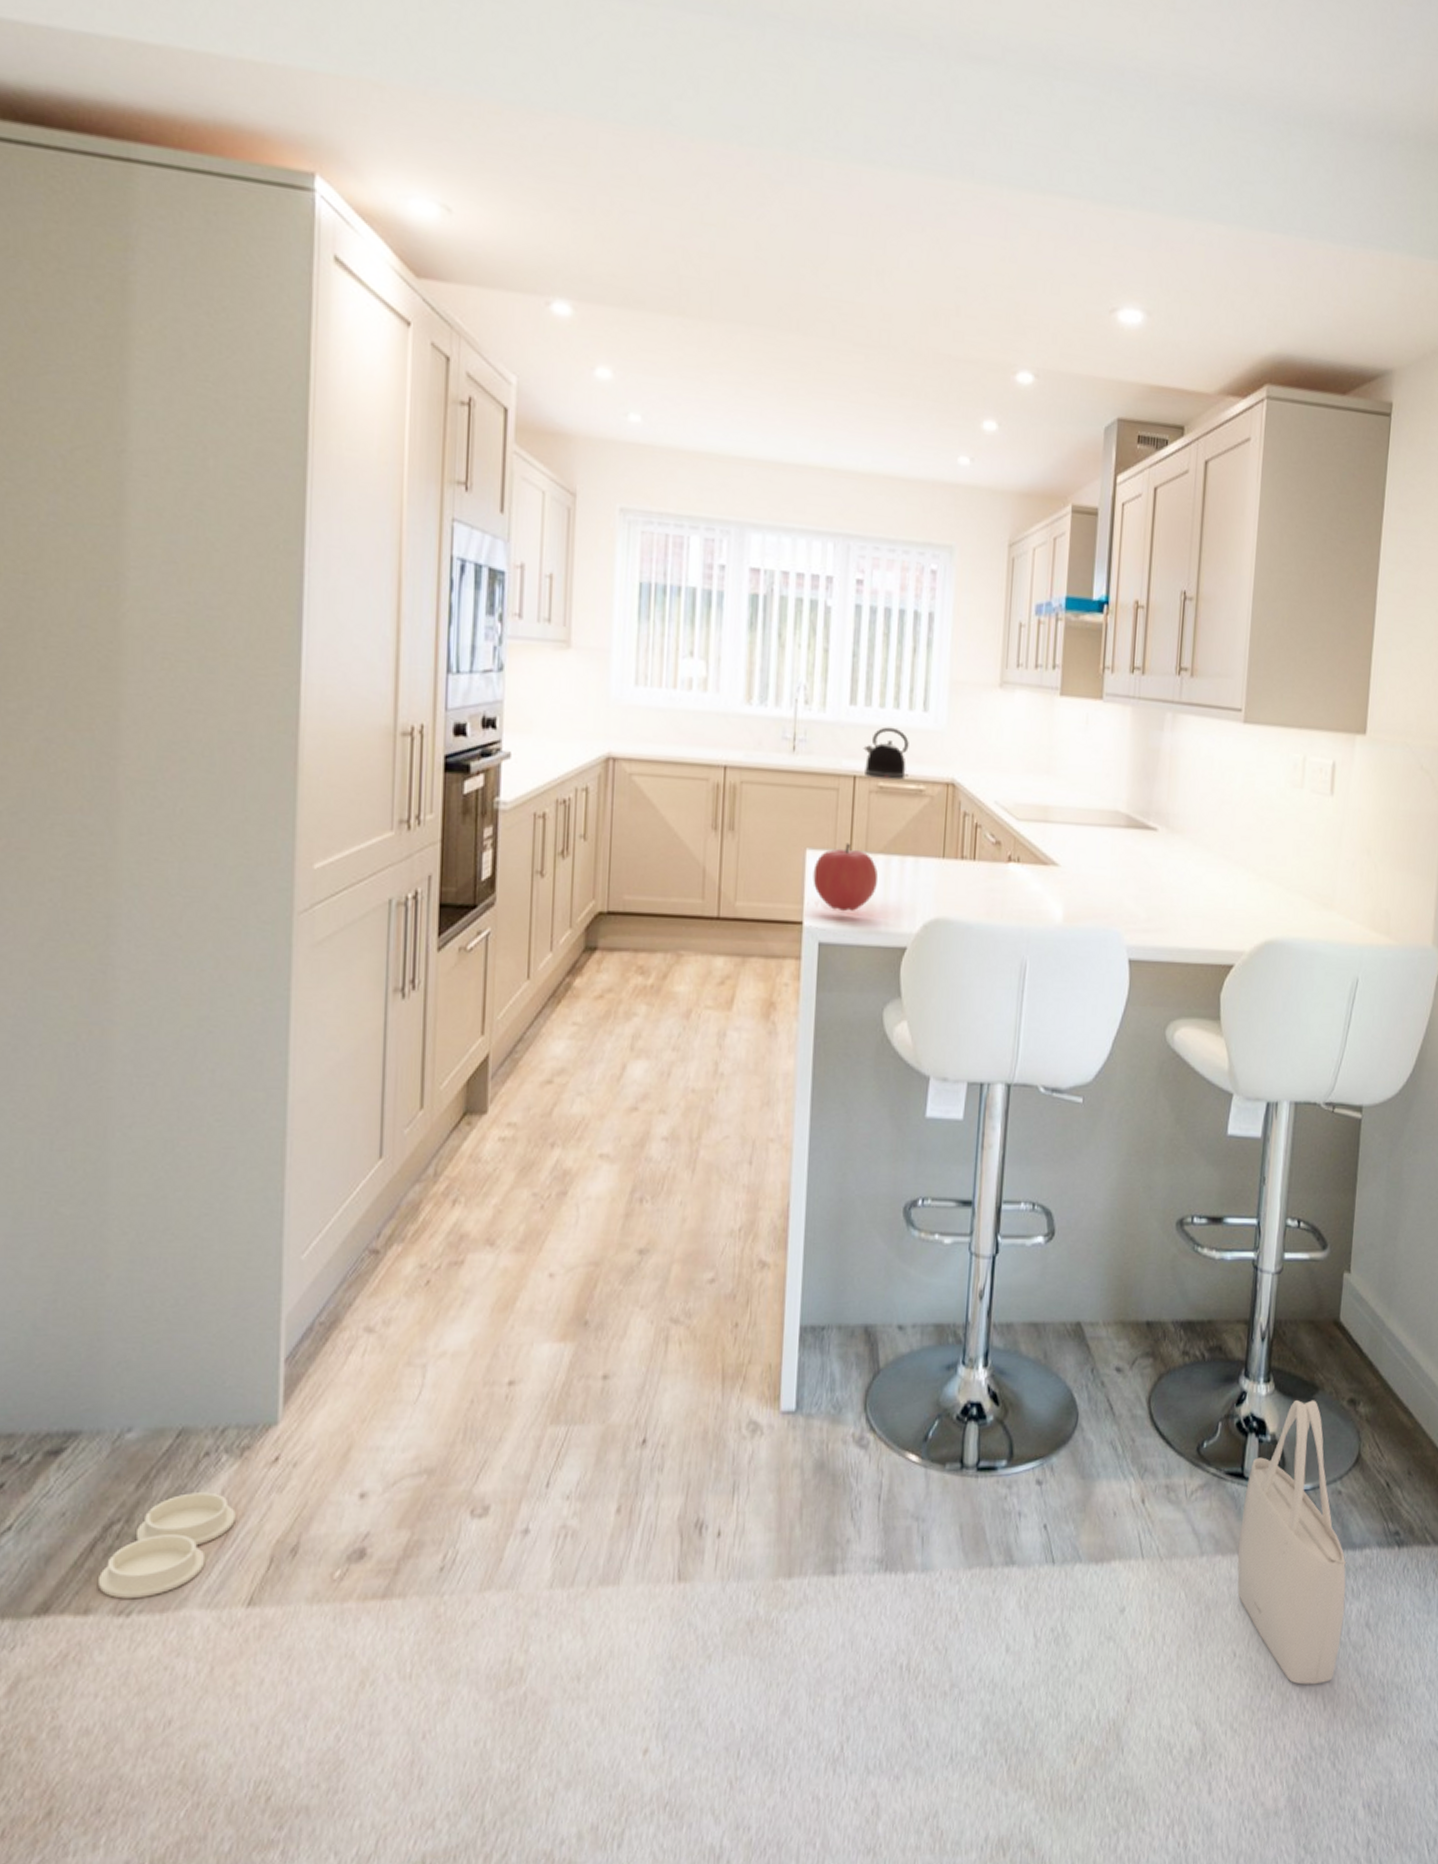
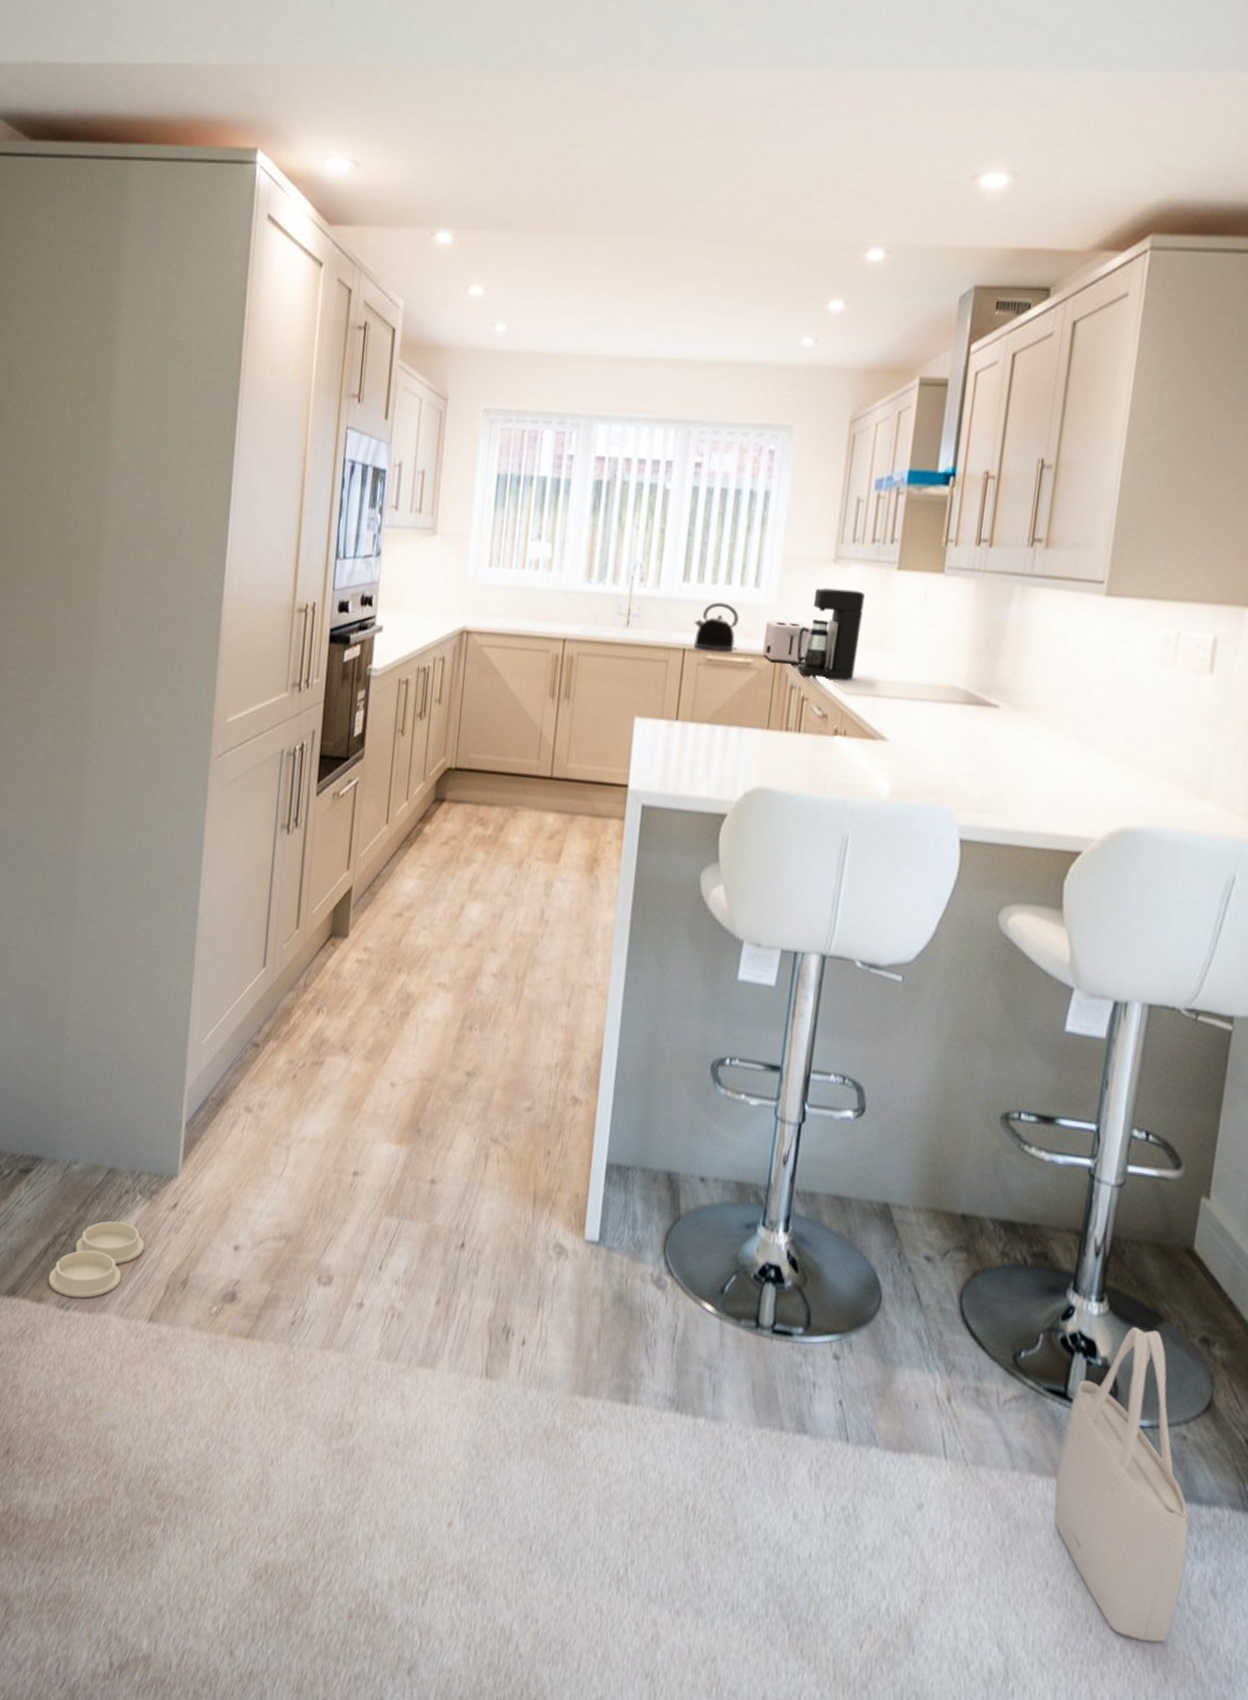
fruit: present [813,842,878,912] -> none [639,712,702,778]
toaster: none [934,746,982,793] -> present [762,621,812,666]
coffee maker: none [968,713,1031,806] -> present [796,588,865,680]

